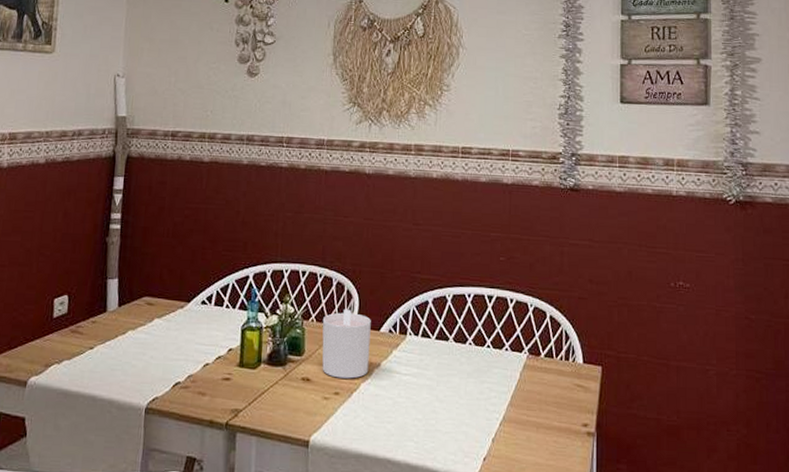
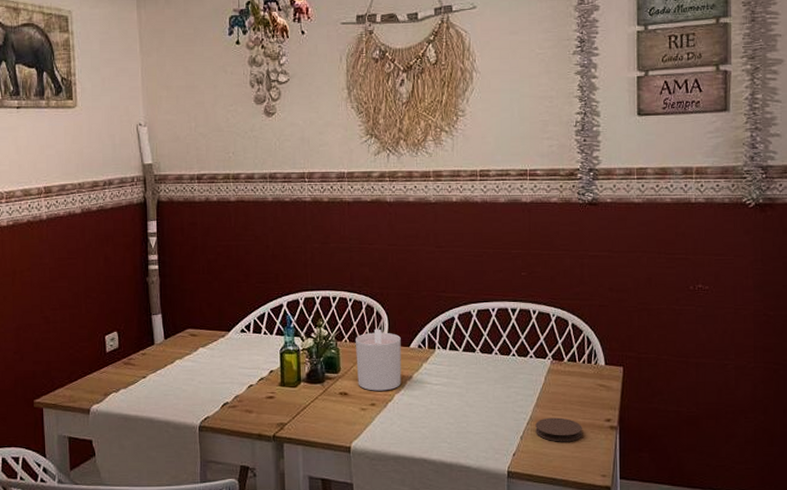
coaster: none [508,418,558,448] -> present [535,417,582,442]

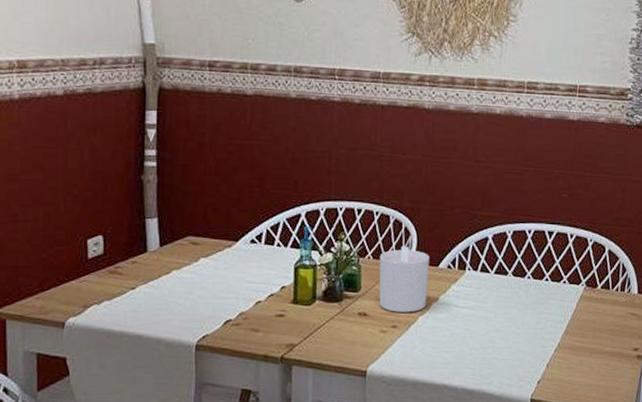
coaster: present [535,417,582,442] -> none [562,345,610,371]

